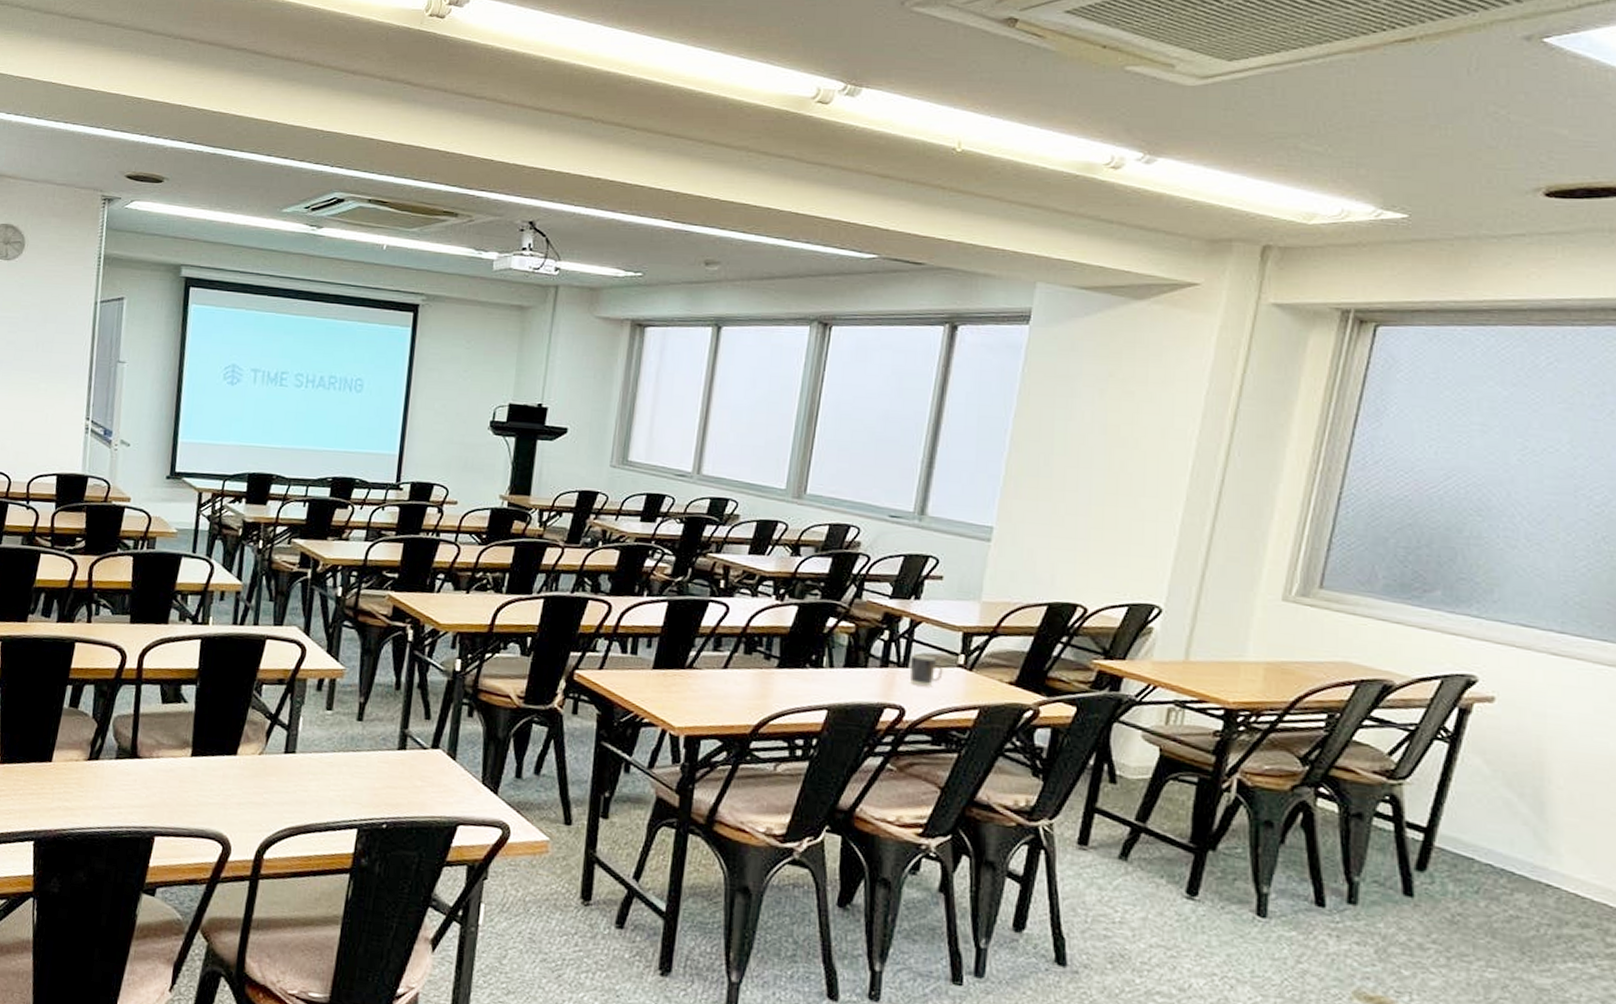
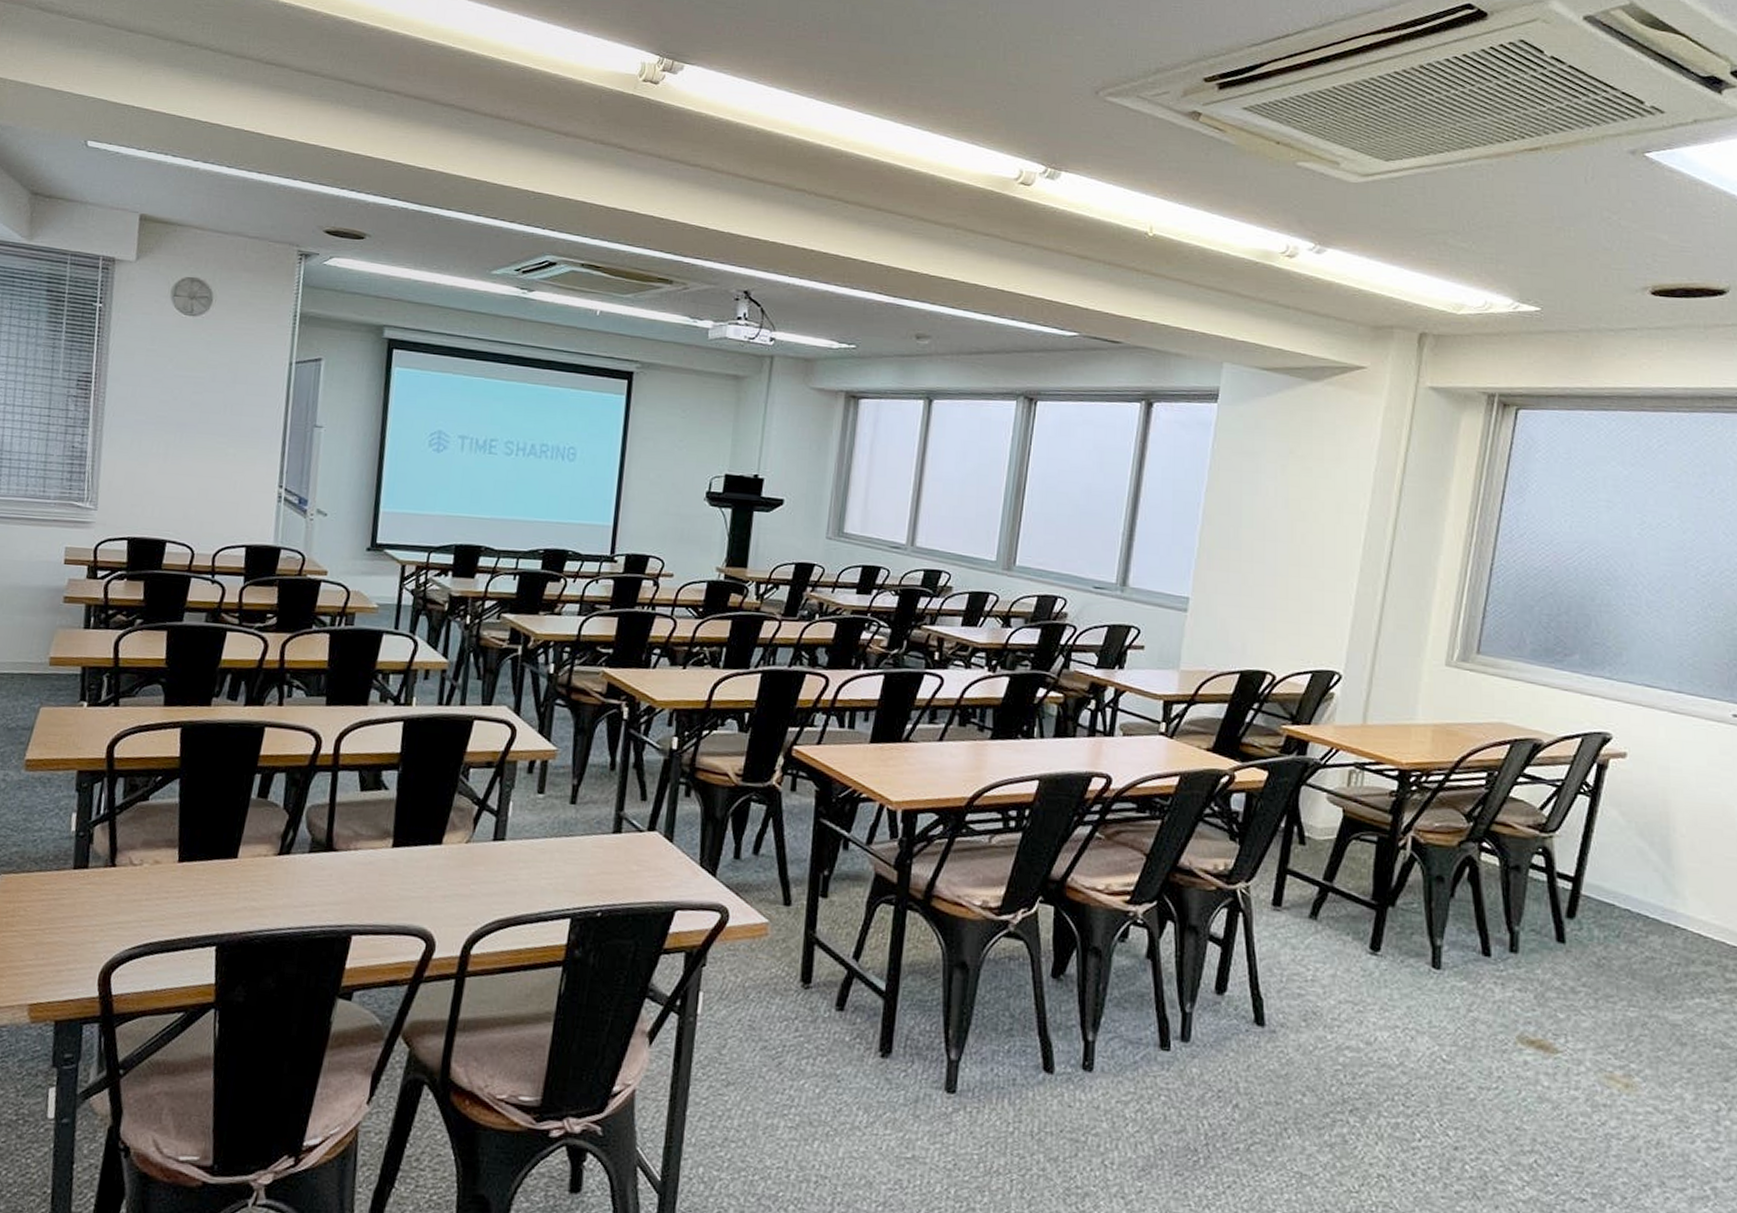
mug: present [909,654,943,686] -> none [1115,723,1146,754]

